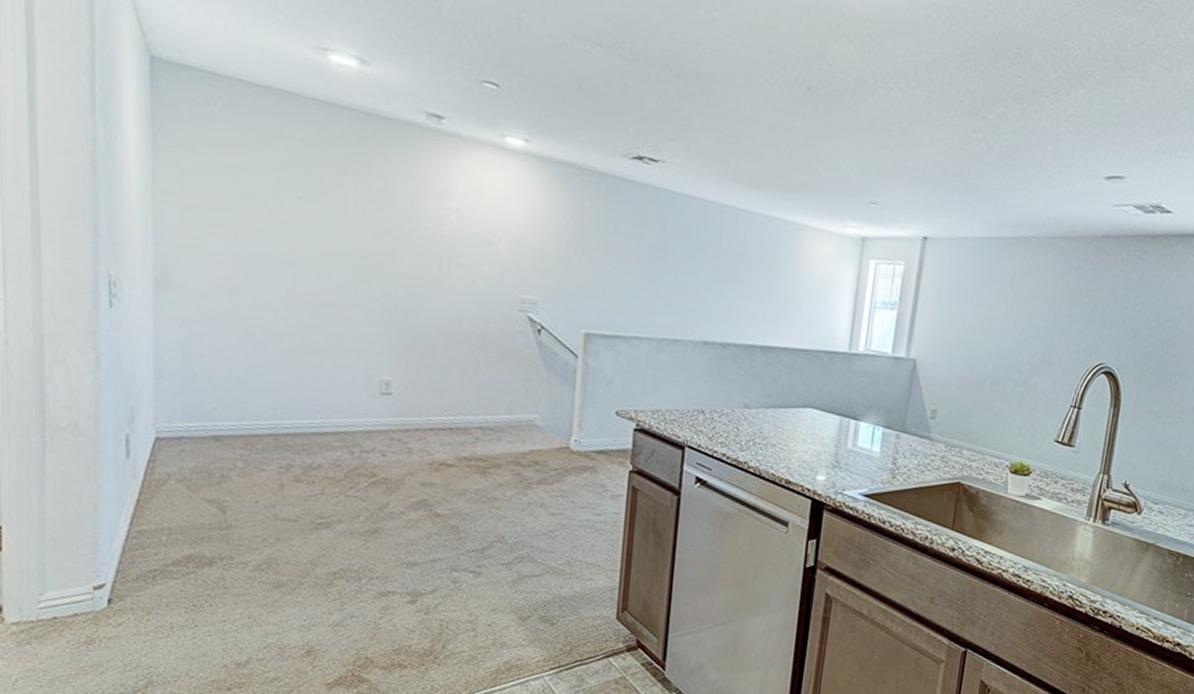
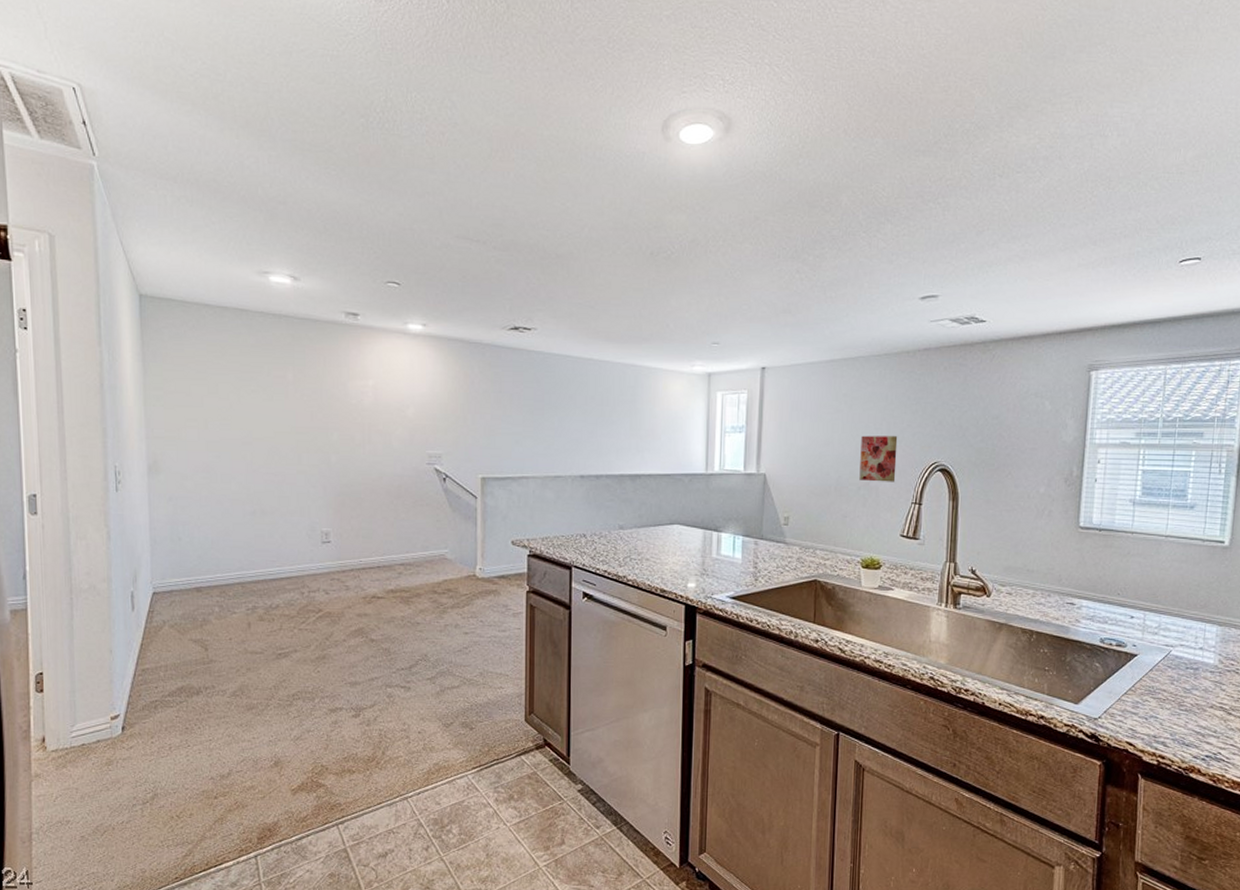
wall art: none [1017,326,1064,382] -> present [859,435,898,482]

